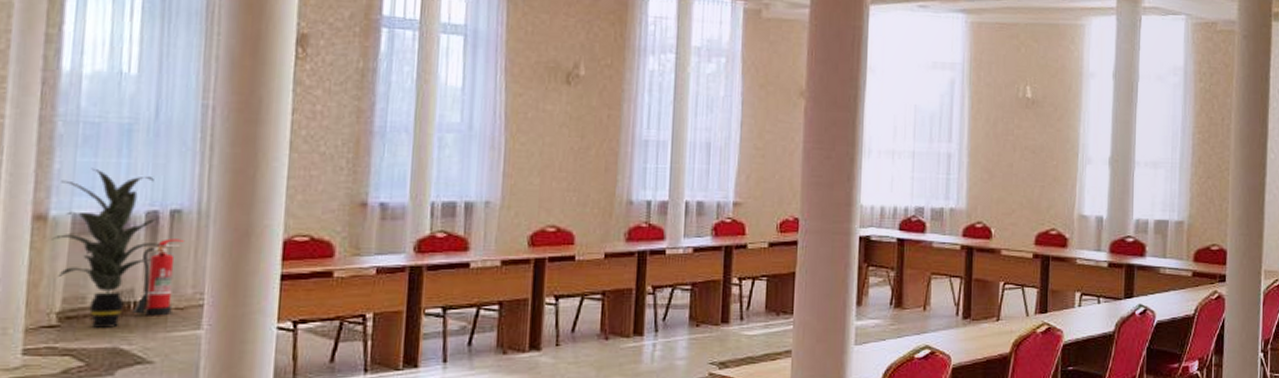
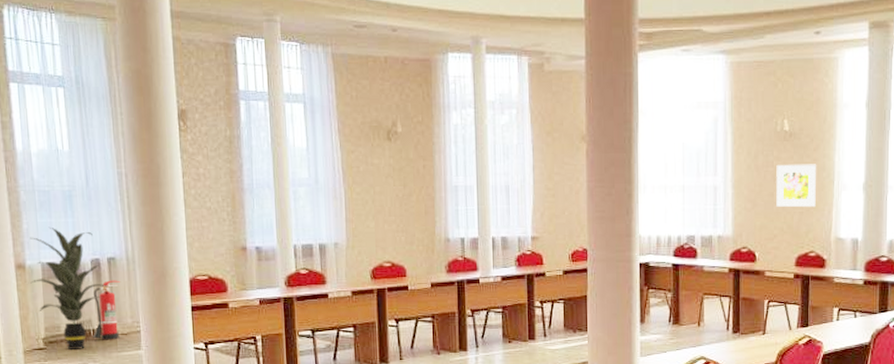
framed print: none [1016,133,1061,181] -> present [776,164,817,208]

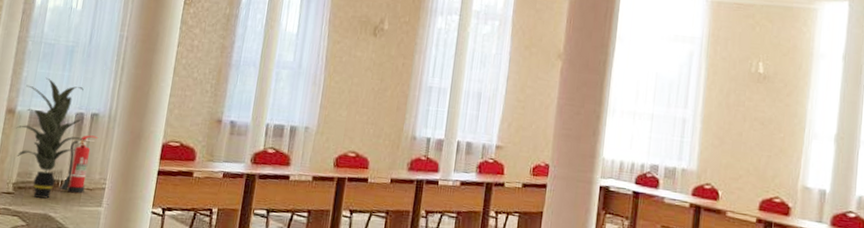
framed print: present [776,164,817,208] -> none [744,105,789,153]

